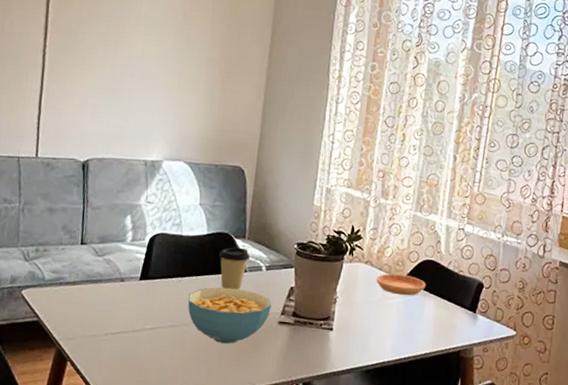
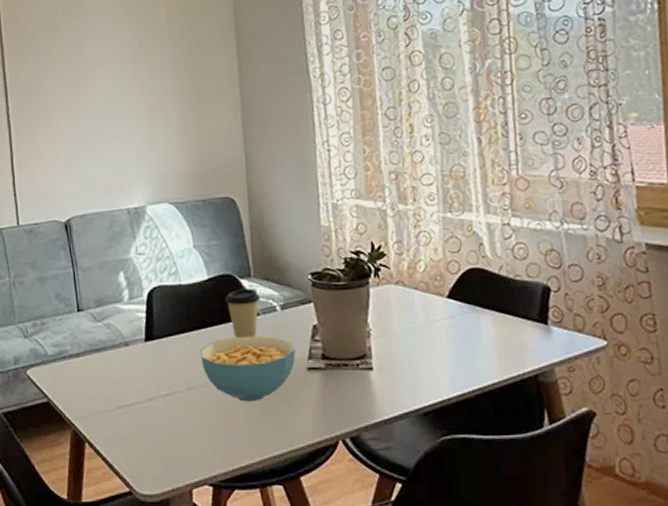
saucer: present [376,273,426,296] -> none [412,290,477,316]

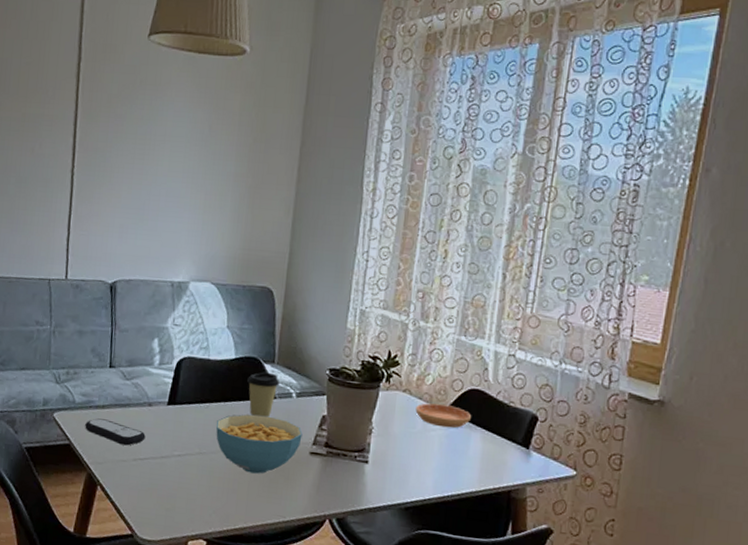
remote control: none [61,368,128,394] -> present [85,418,146,446]
saucer: none [412,290,477,316] -> present [415,403,472,428]

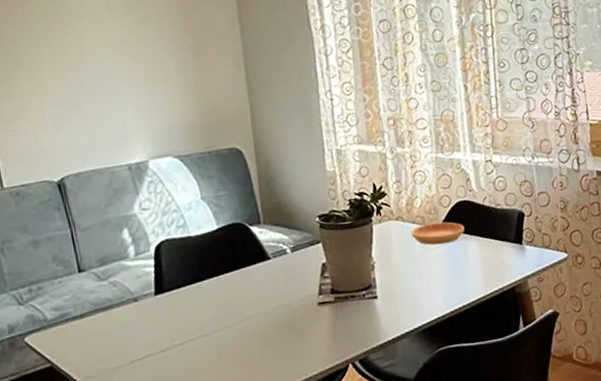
remote control: present [85,418,146,446] -> none [65,328,139,351]
cereal bowl: present [216,414,303,474] -> none [214,277,307,341]
coffee cup: present [247,372,280,417] -> none [236,234,272,284]

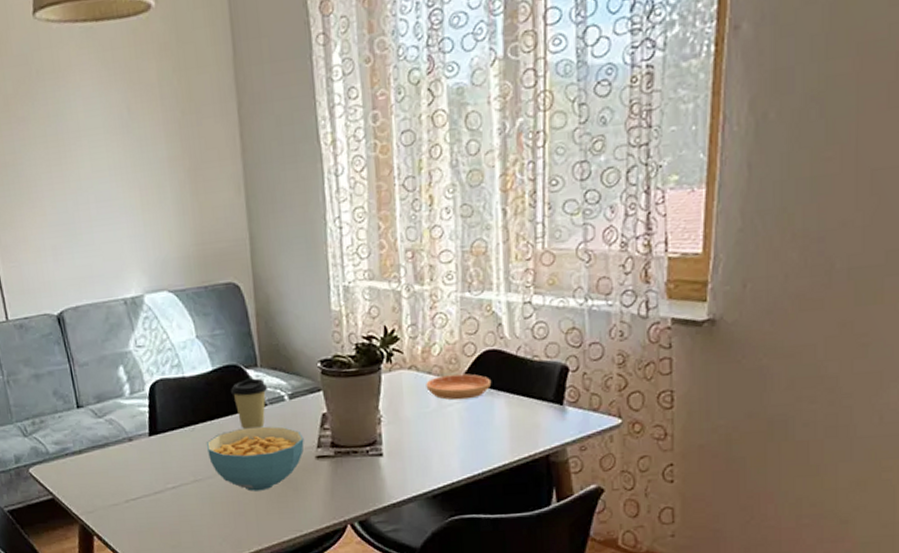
cereal bowl: none [214,277,307,341] -> present [207,426,304,491]
coffee cup: none [236,234,272,284] -> present [231,378,268,430]

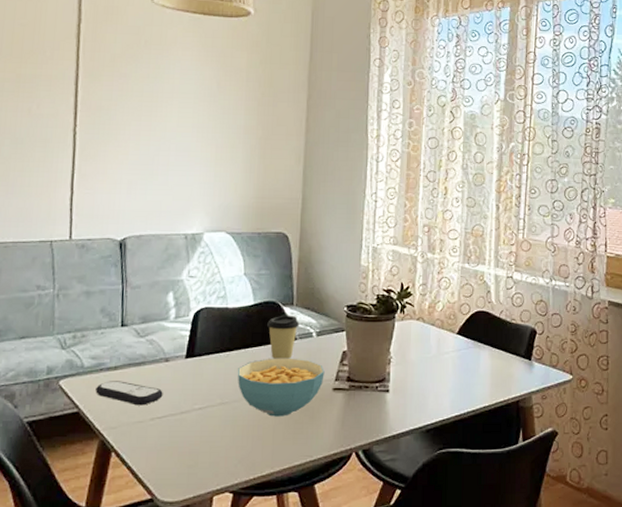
remote control: none [65,464,133,489] -> present [95,381,163,406]
saucer: present [426,374,492,400] -> none [429,328,480,349]

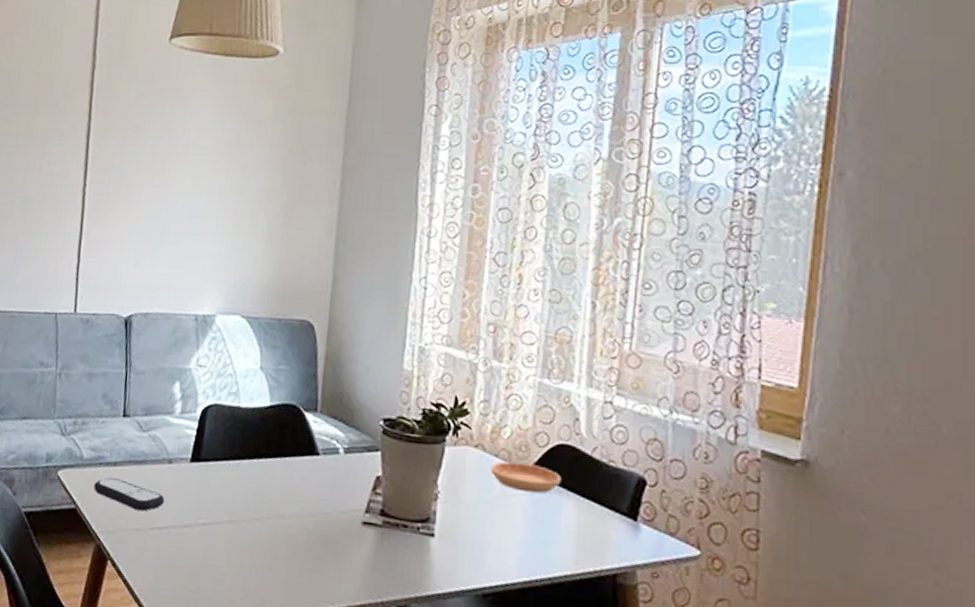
cereal bowl: present [238,358,325,417] -> none [248,474,353,549]
coffee cup: present [267,315,300,360] -> none [285,422,324,478]
saucer: none [429,328,480,349] -> present [491,461,562,494]

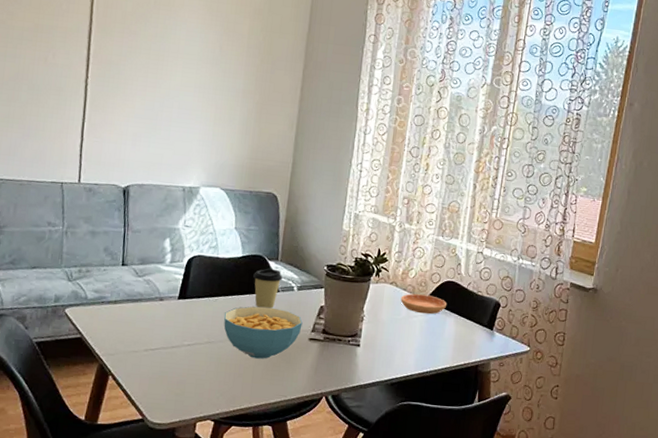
remote control: present [94,477,165,512] -> none [97,313,157,338]
cereal bowl: none [248,474,353,549] -> present [224,306,303,359]
coffee cup: none [285,422,324,478] -> present [253,268,283,309]

